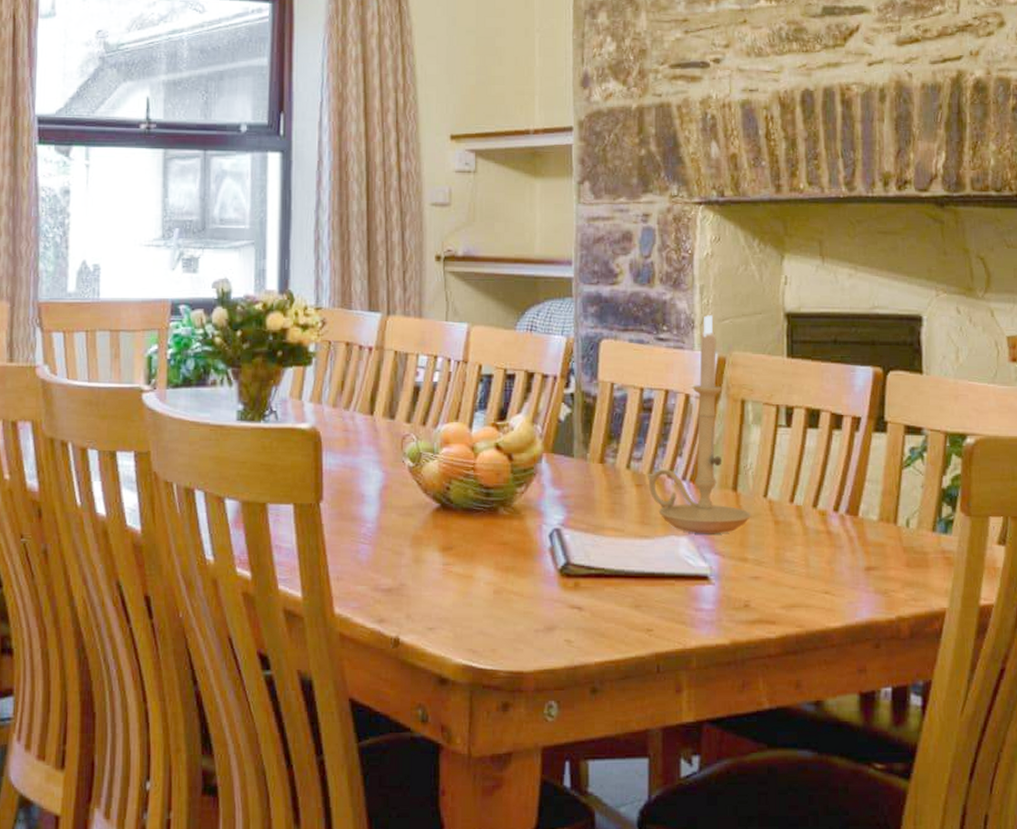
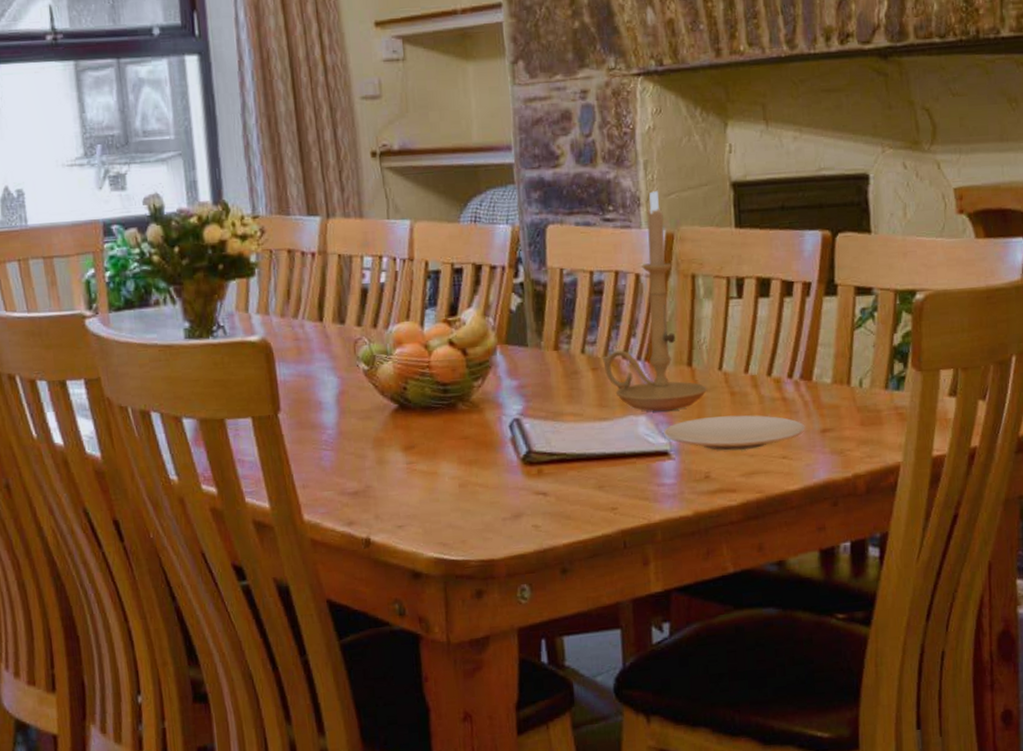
plate: none [705,545,849,581] -> present [664,415,805,451]

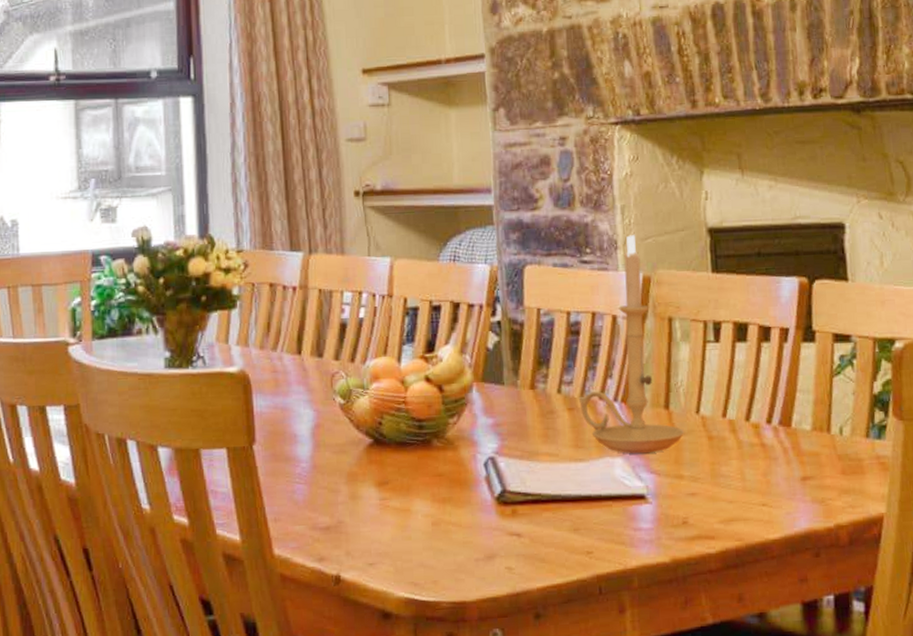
plate: present [664,415,805,451] -> none [640,460,785,496]

